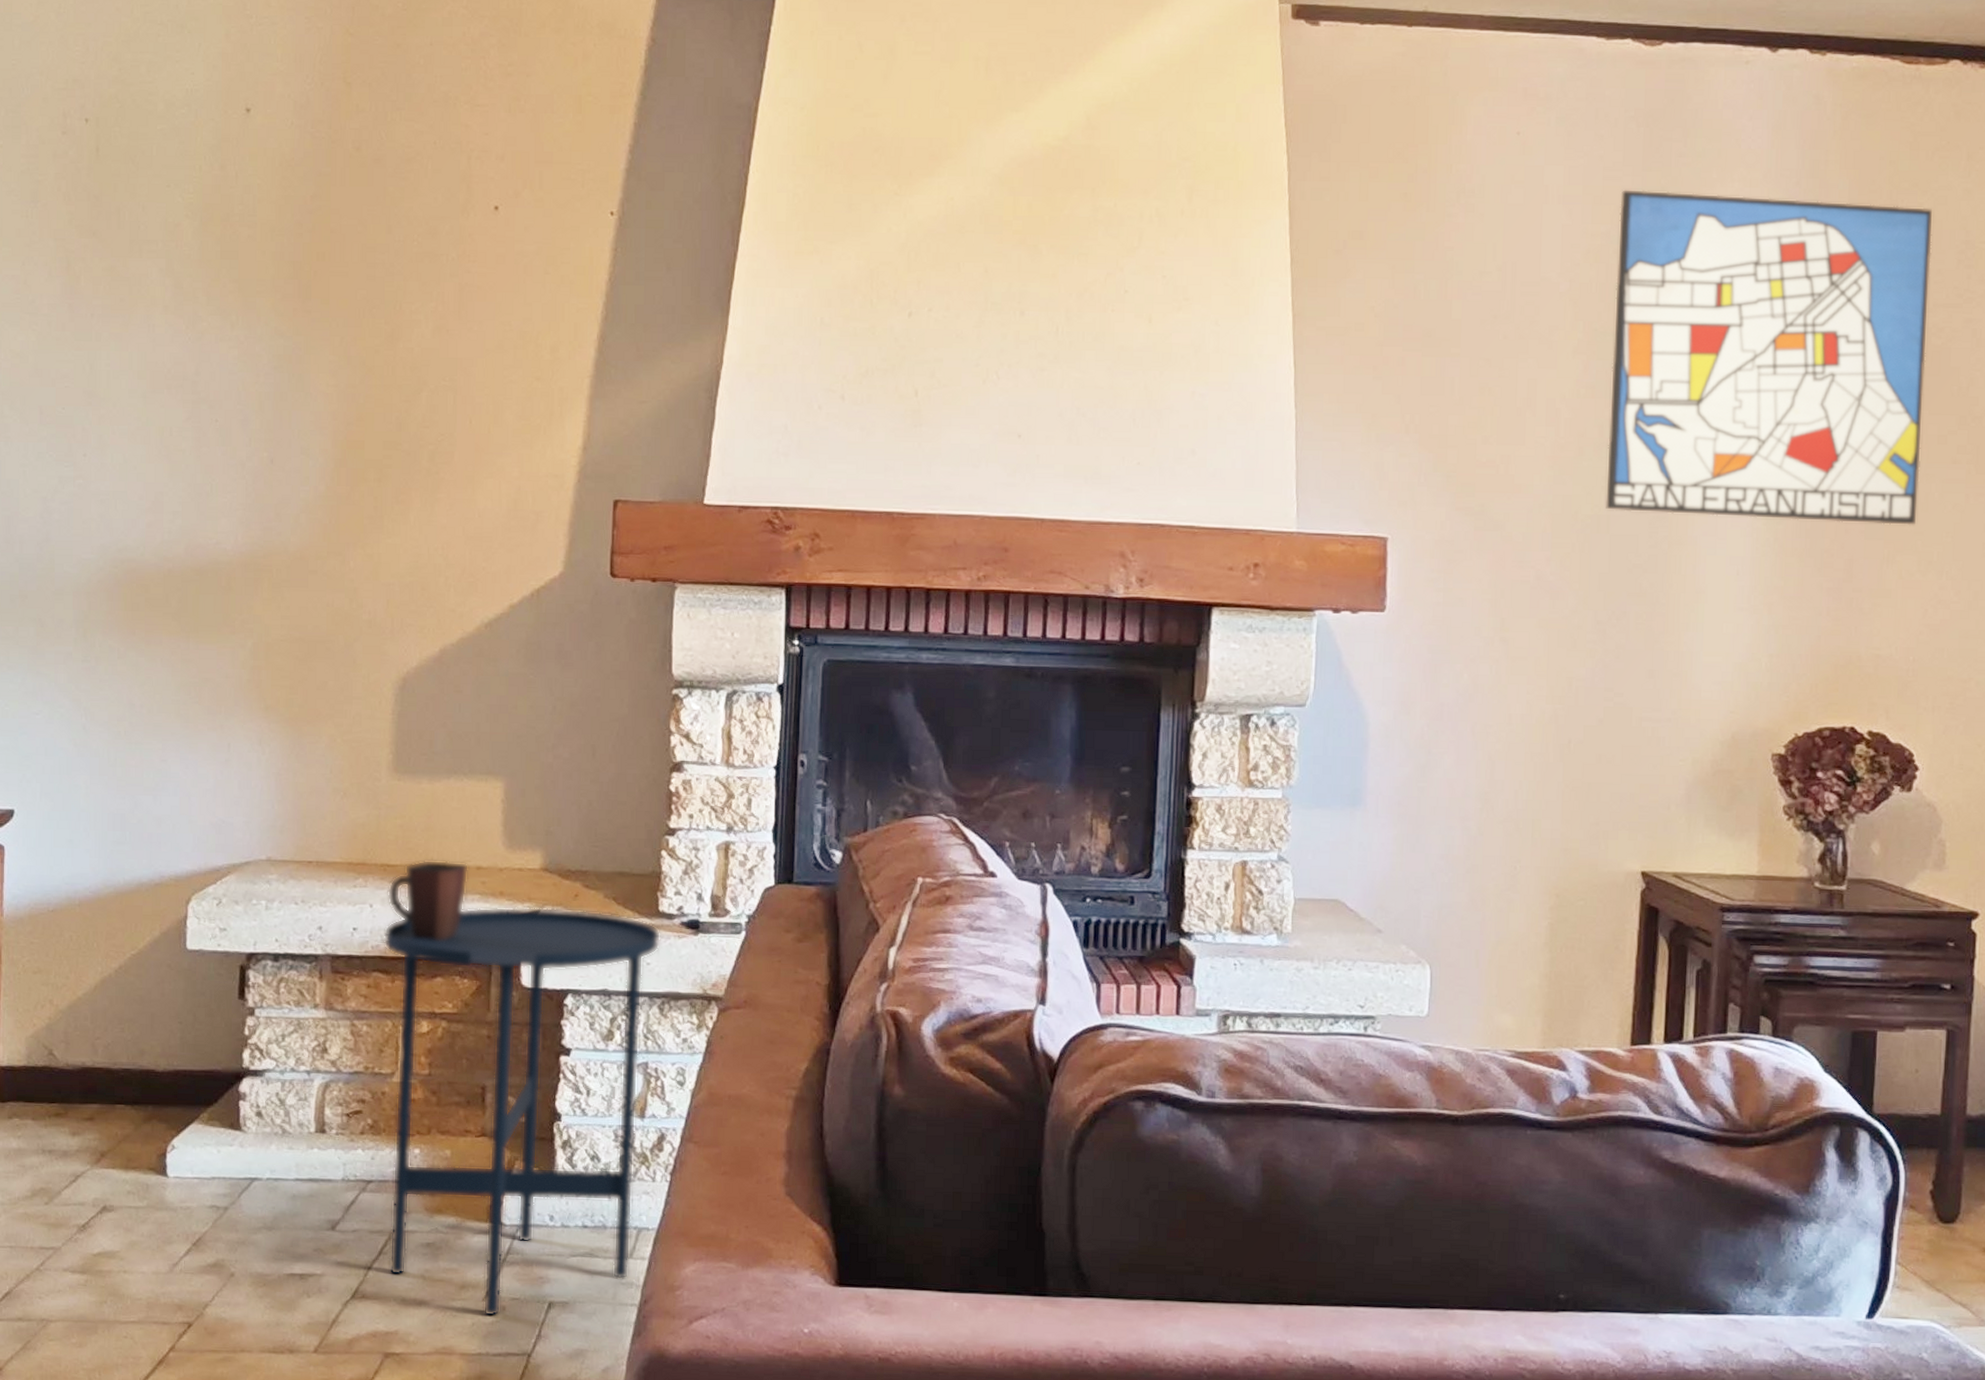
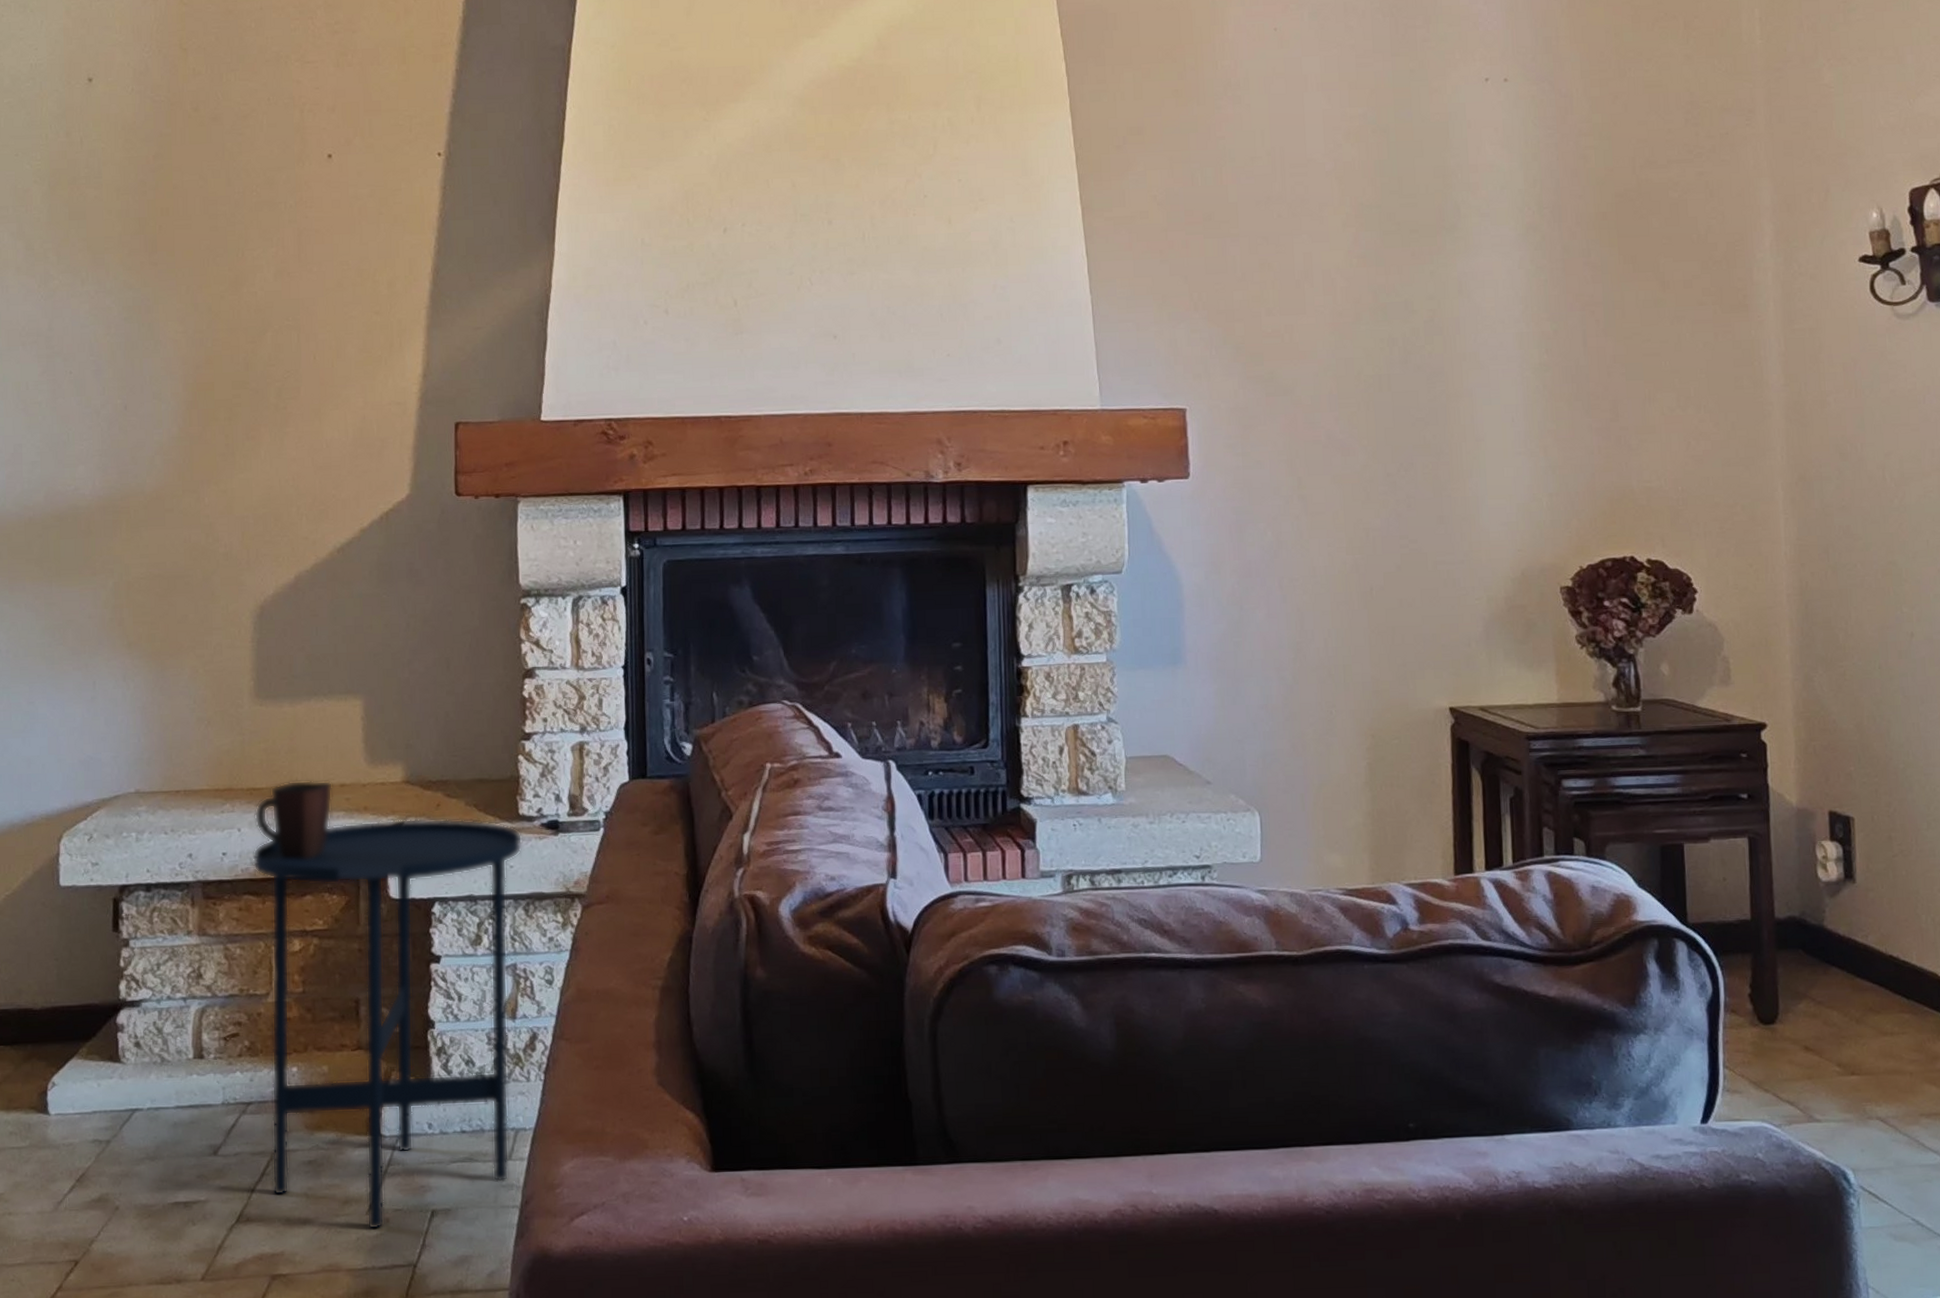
wall art: present [1606,190,1932,525] -> none [1374,74,1672,370]

